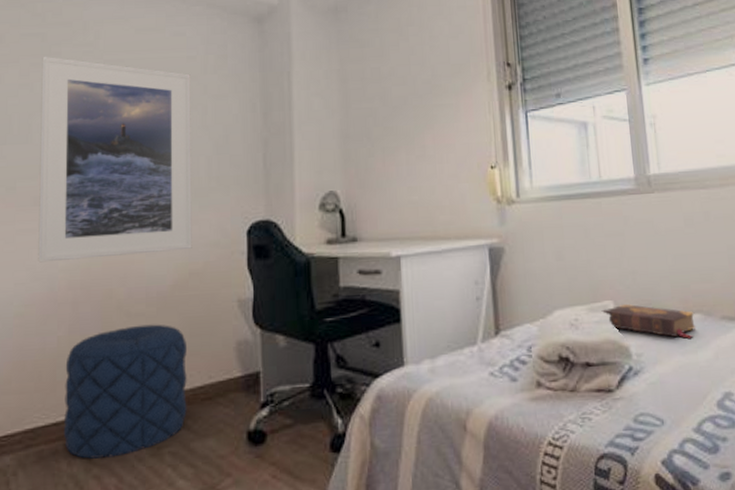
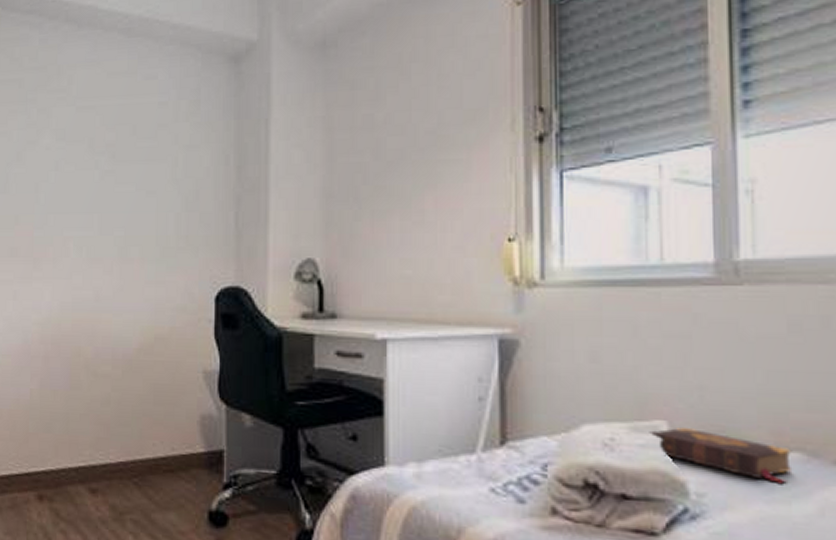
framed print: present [38,56,192,263] -> none [14,103,161,314]
pouf: present [64,324,187,459] -> none [35,386,150,515]

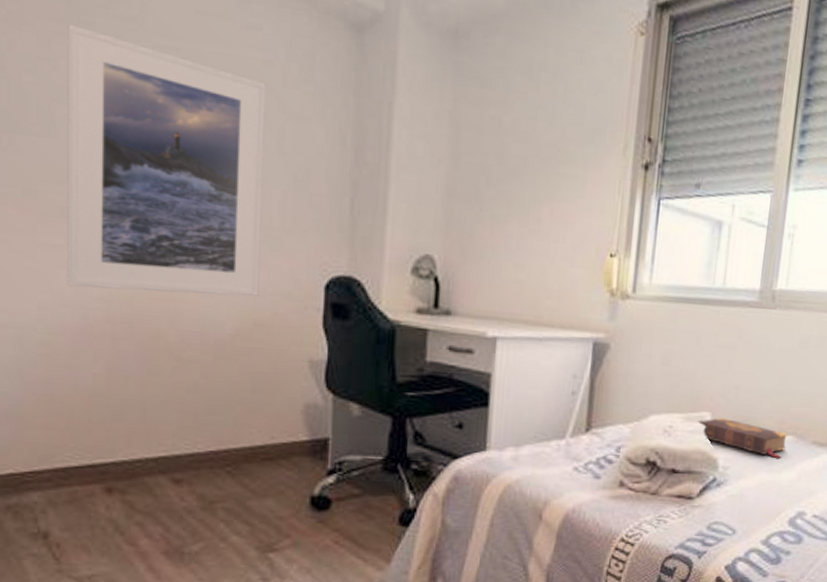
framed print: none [14,103,161,314] -> present [67,24,266,296]

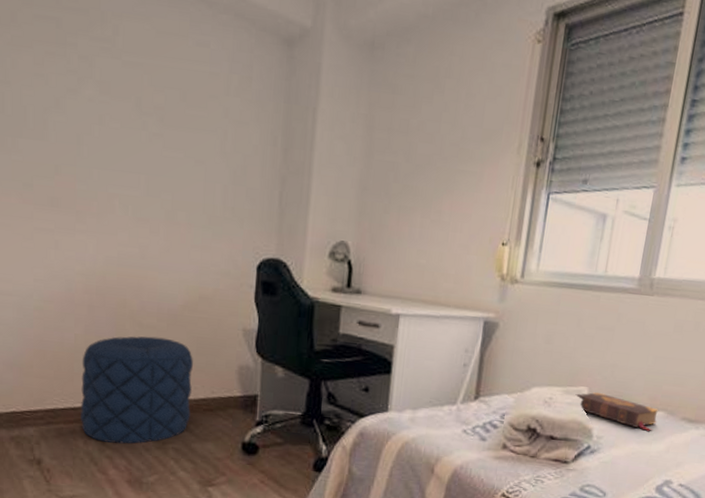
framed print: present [67,24,266,296] -> none [56,45,212,274]
pouf: none [102,372,247,506] -> present [81,336,193,444]

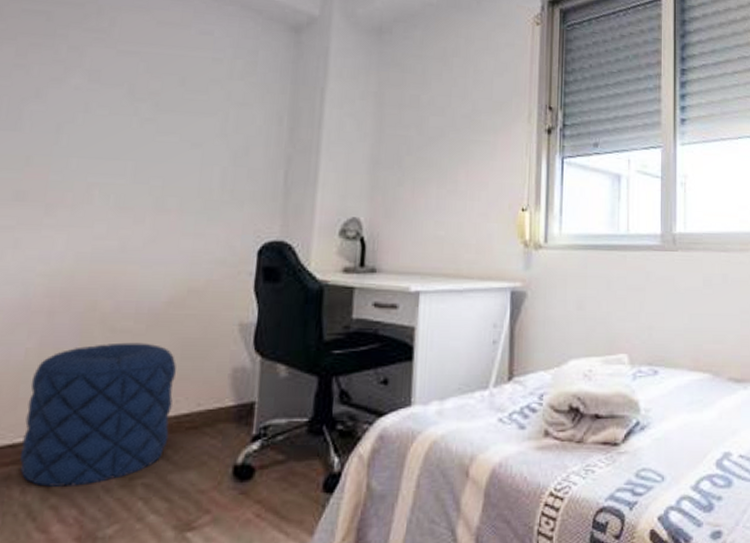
book: present [575,392,660,431] -> none [615,358,704,397]

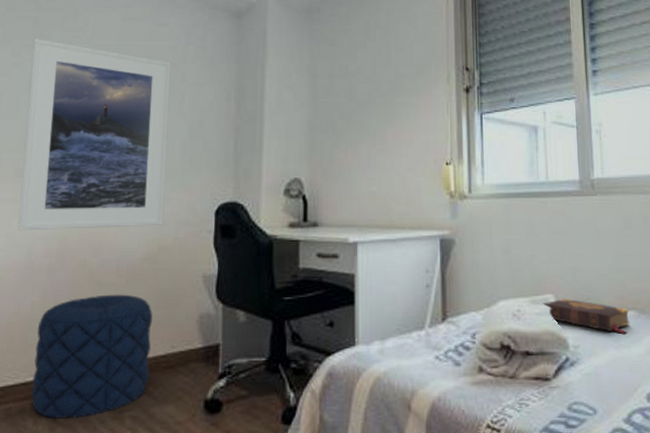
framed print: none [12,36,214,265] -> present [18,38,171,231]
book: none [615,358,704,397] -> present [542,298,630,334]

